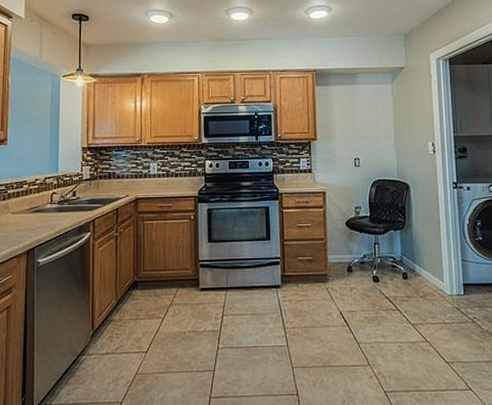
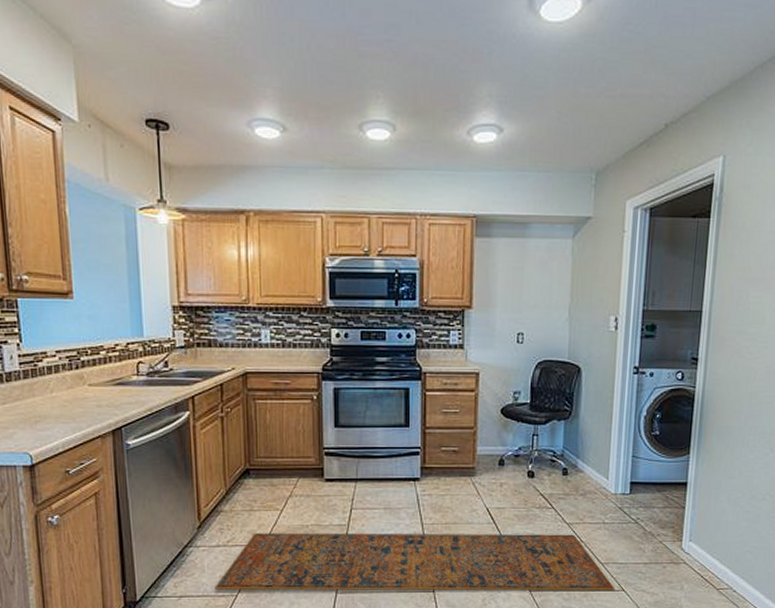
rug: none [102,334,463,397] -> present [214,533,615,591]

